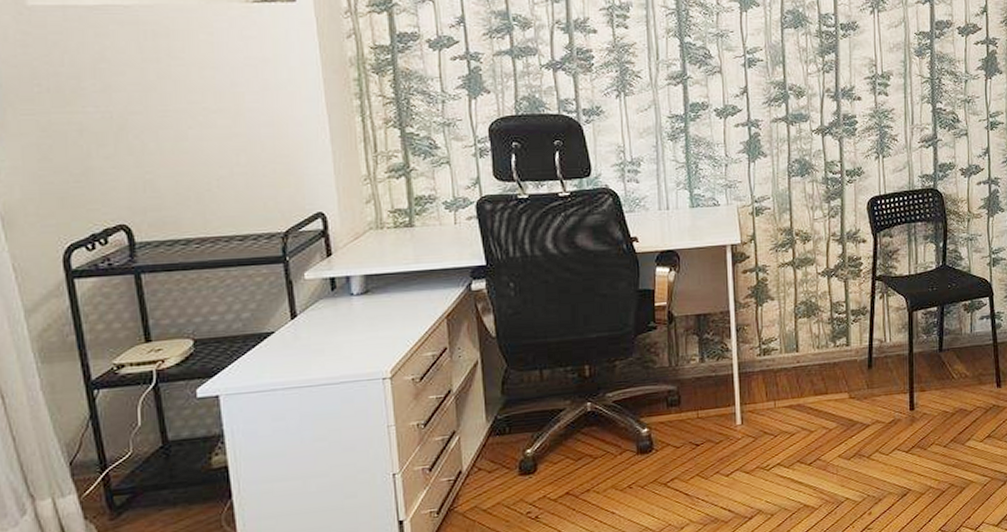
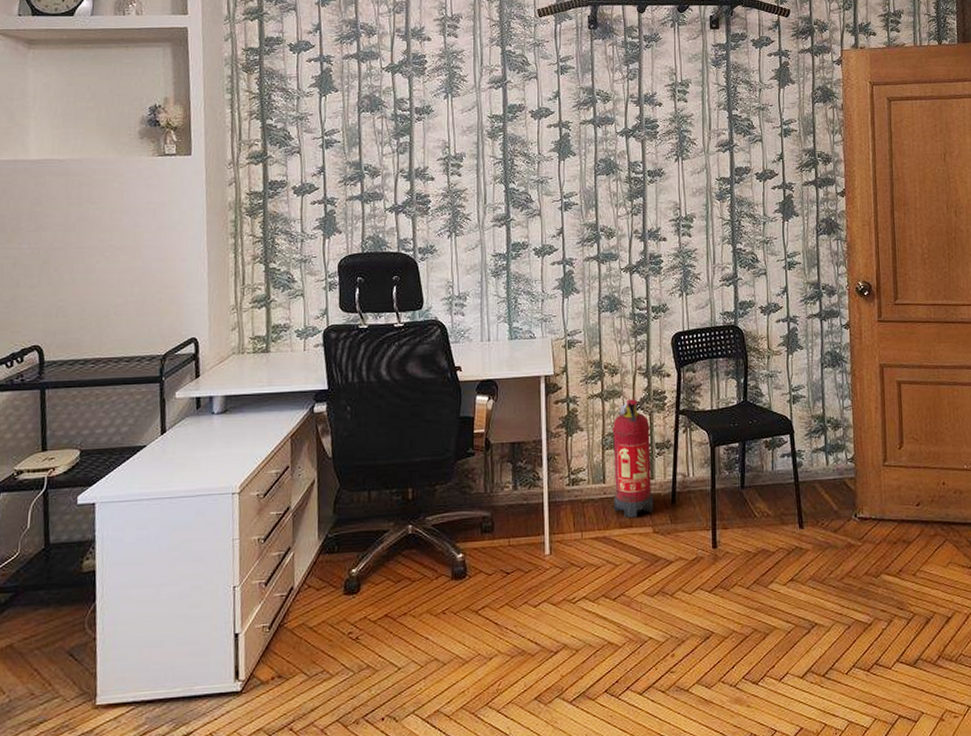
fire extinguisher: none [805,266,850,385] -> present [612,399,654,518]

